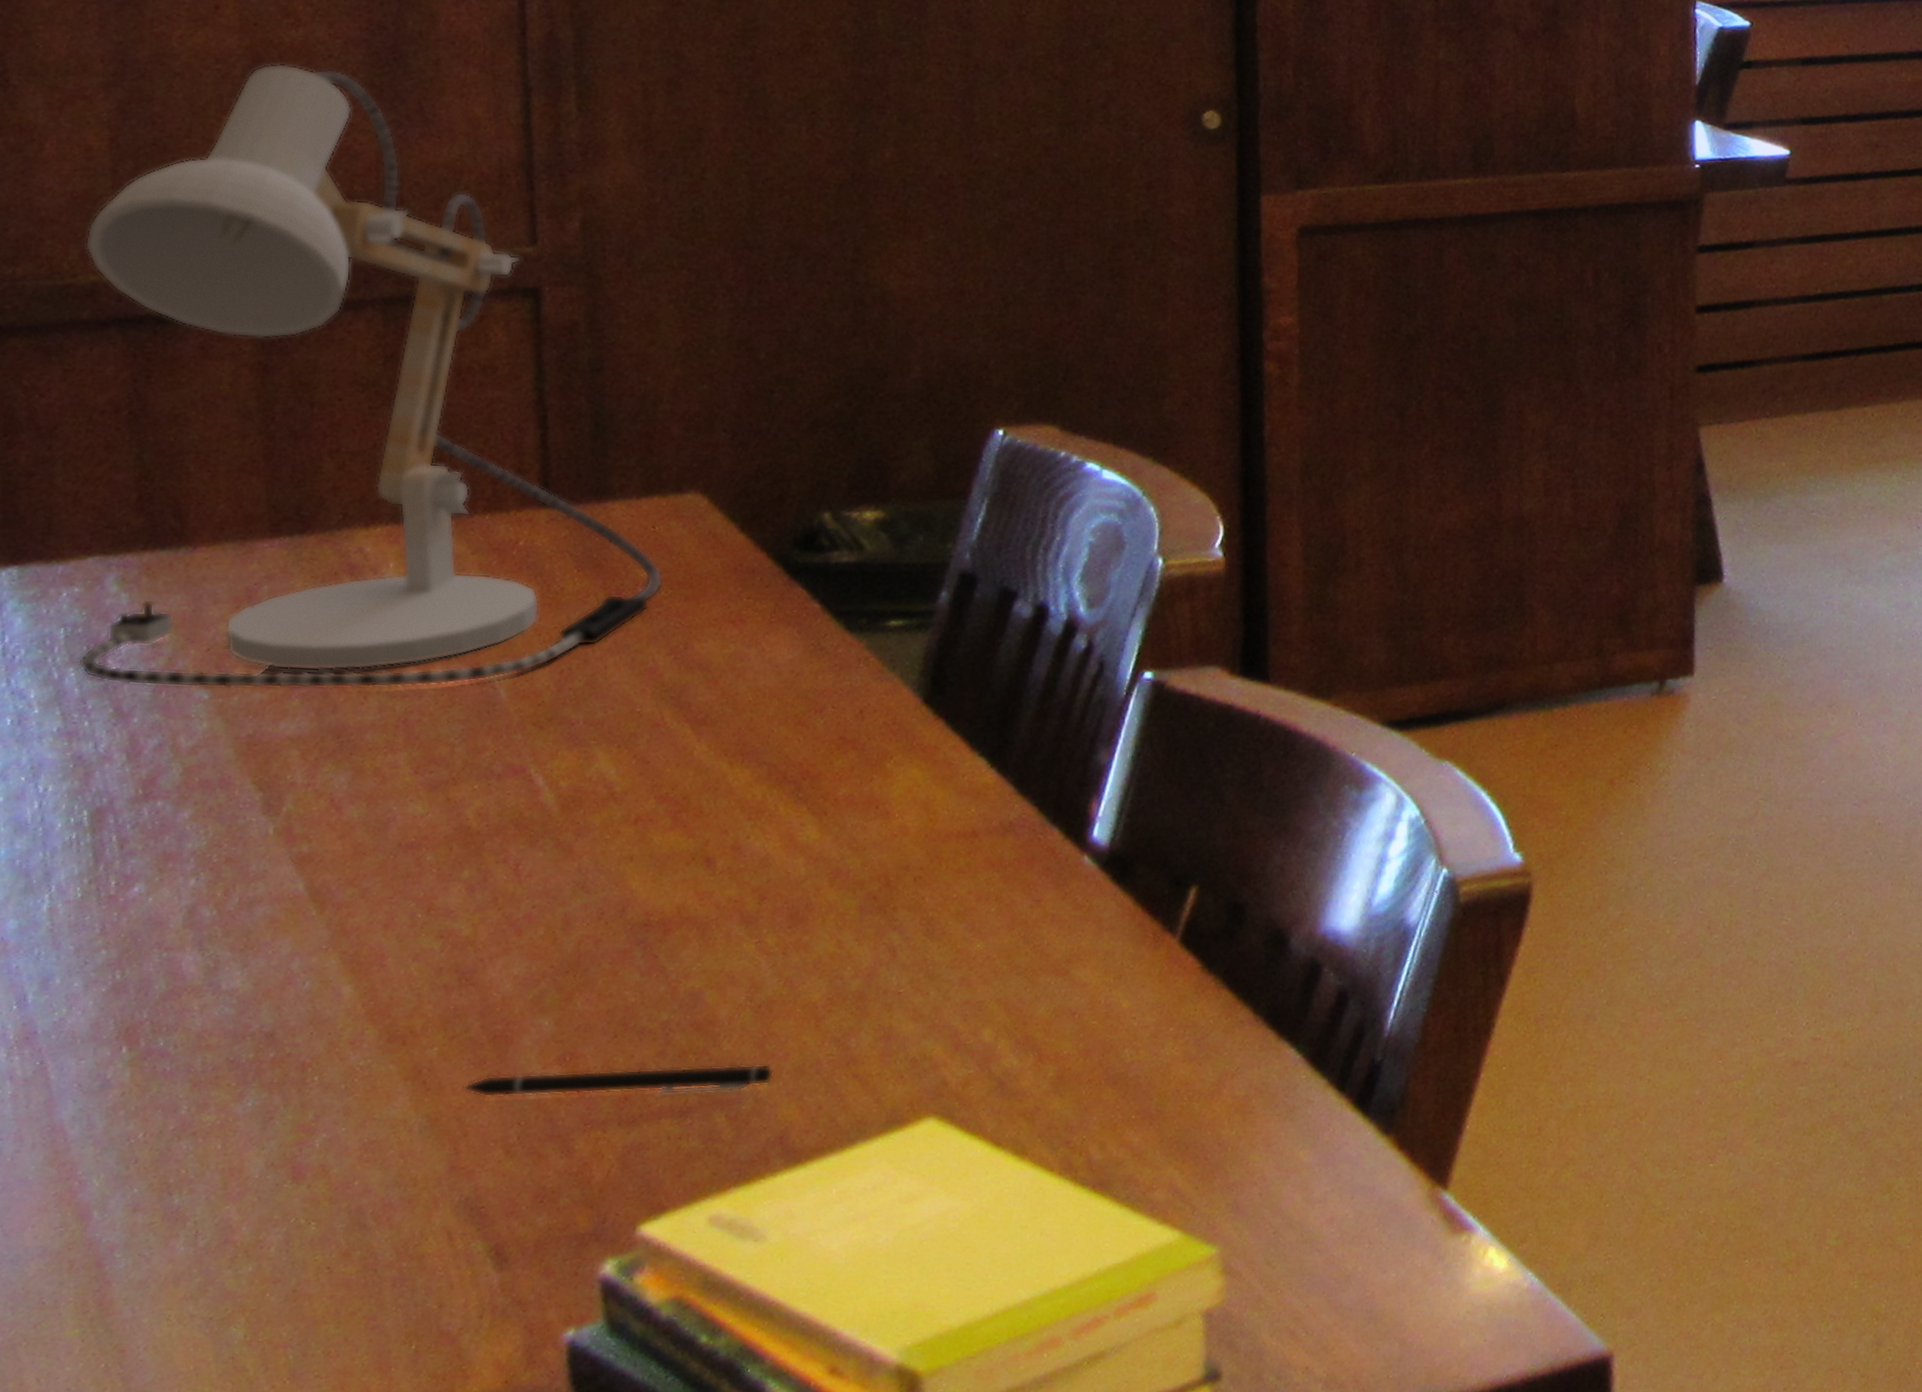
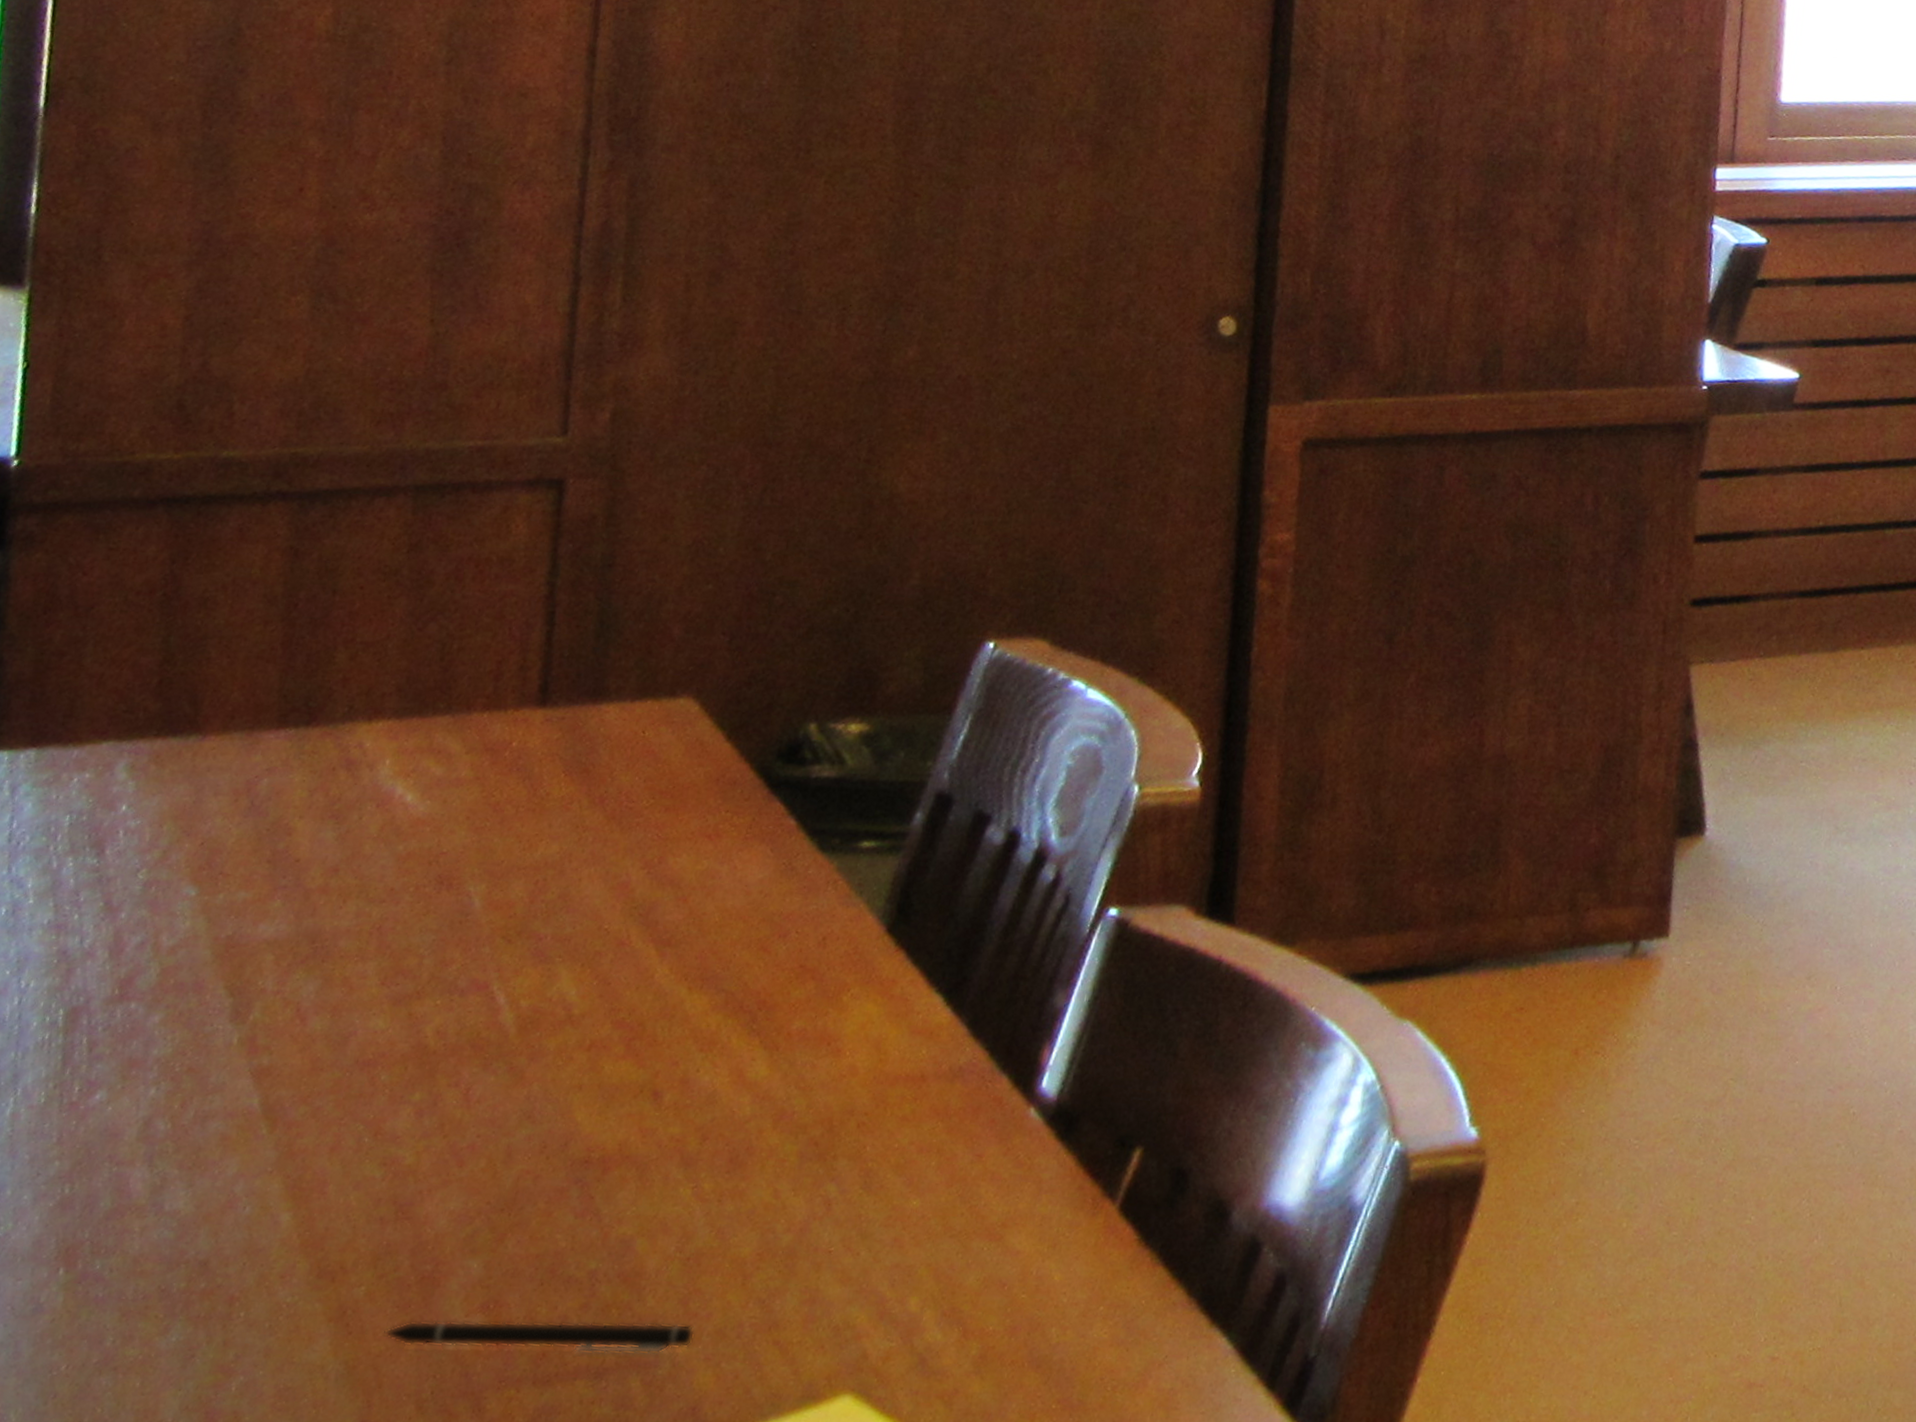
desk lamp: present [77,63,664,688] -> none [77,246,647,892]

